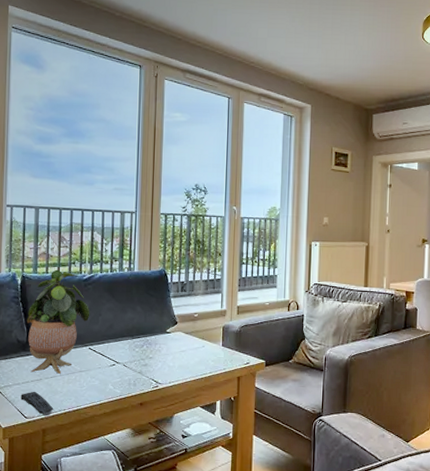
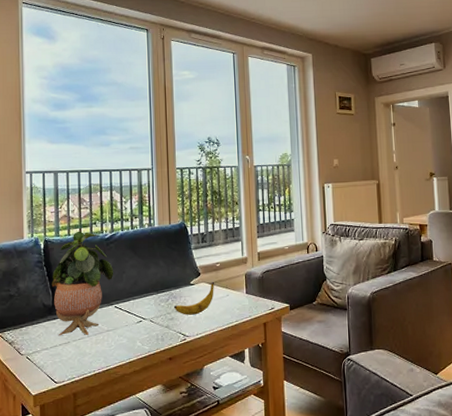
remote control: present [20,391,54,416] -> none [49,355,84,380]
banana: none [148,332,190,363] -> present [173,282,214,315]

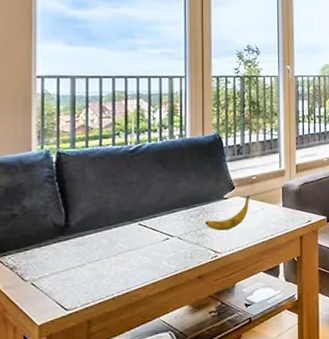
potted plant: present [51,231,114,336] -> none [64,142,139,258]

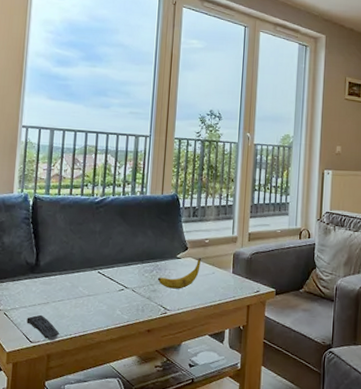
remote control: none [59,278,100,305] -> present [26,314,60,341]

